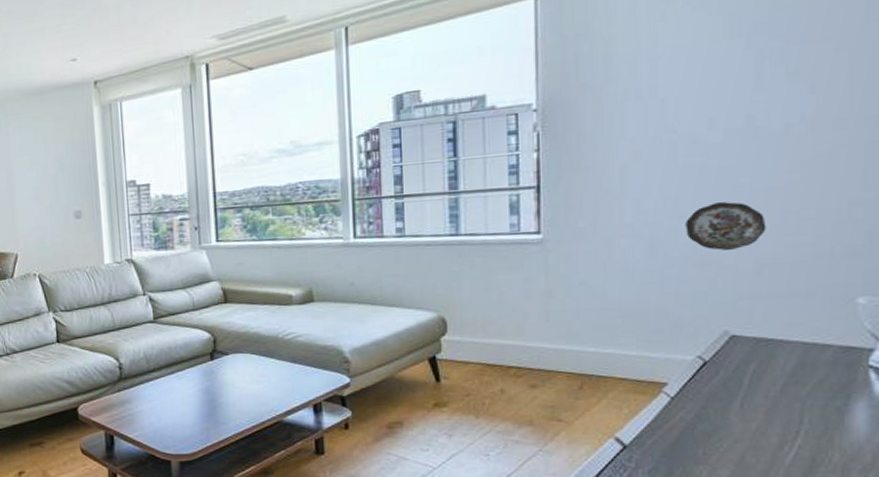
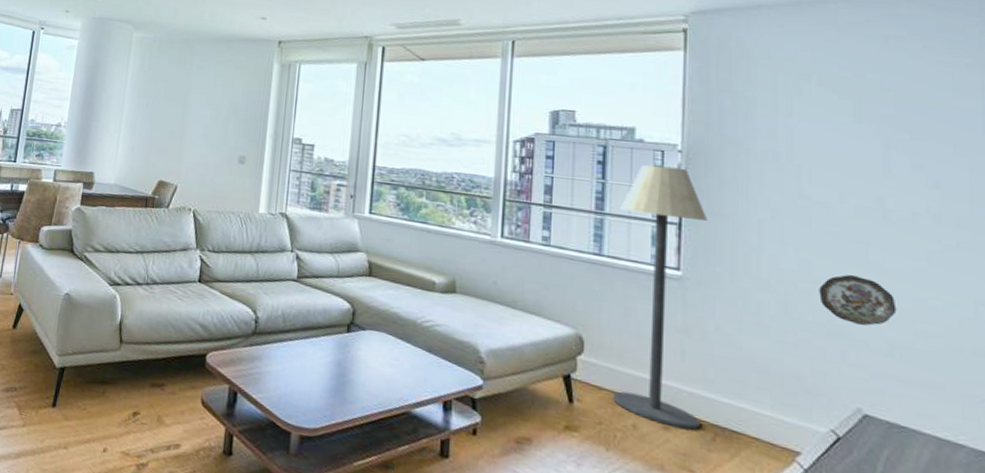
floor lamp: none [475,127,568,385] -> present [613,164,708,430]

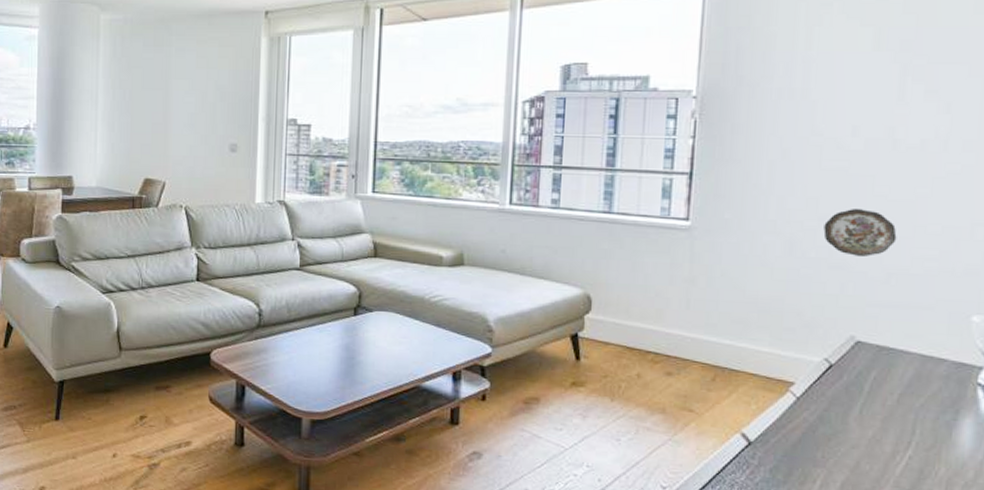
floor lamp: present [613,164,708,430] -> none [618,114,720,374]

